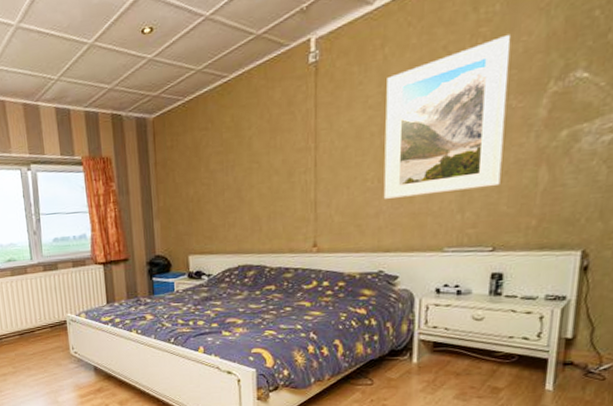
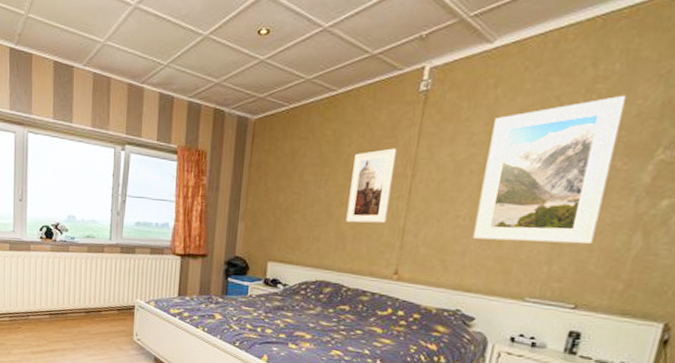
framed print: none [256,124,297,204] -> present [345,148,397,224]

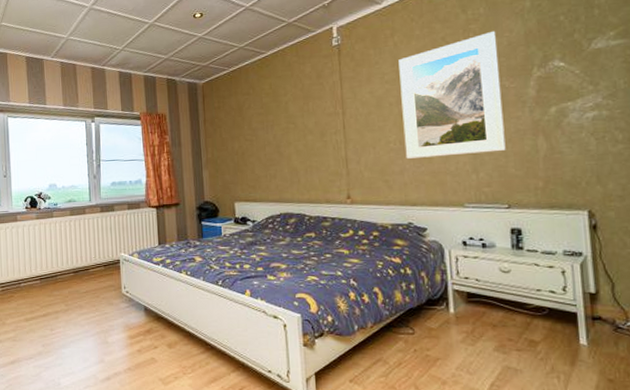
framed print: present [345,148,397,224] -> none [292,93,330,159]

